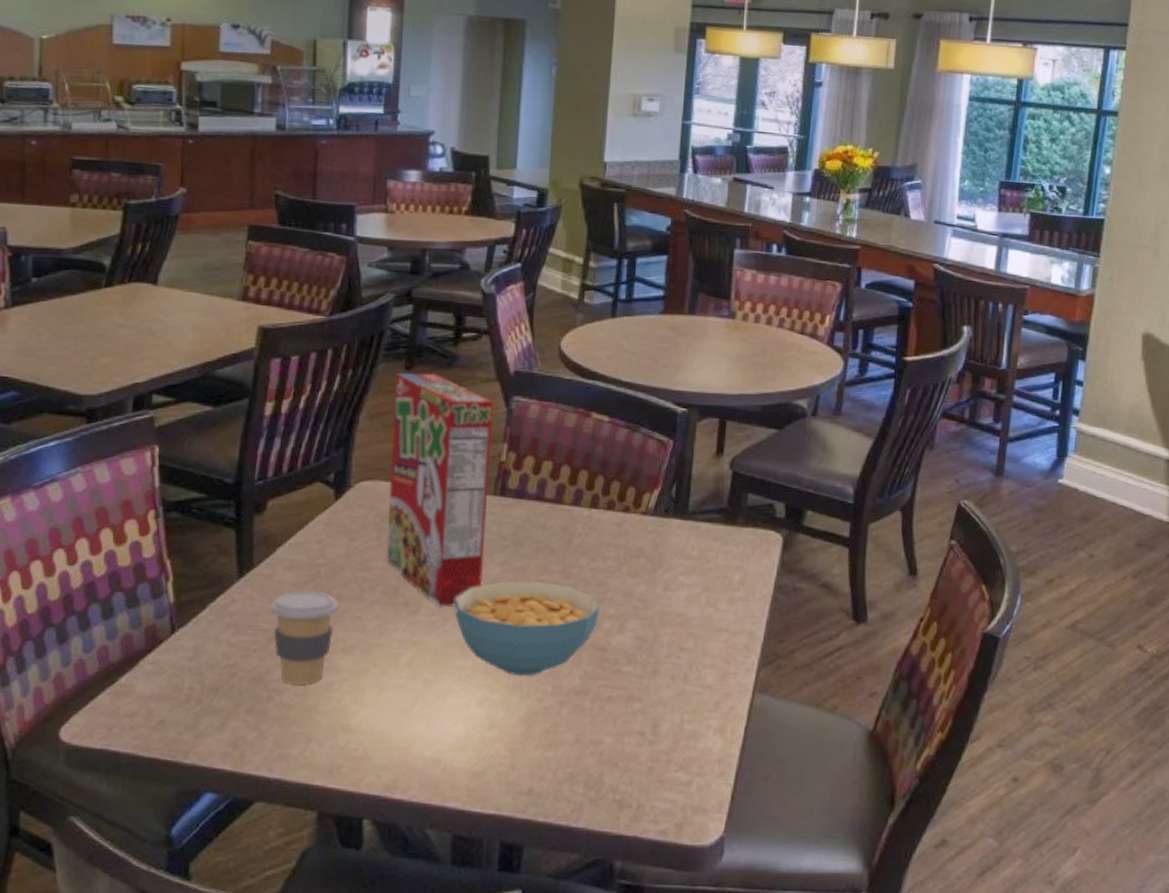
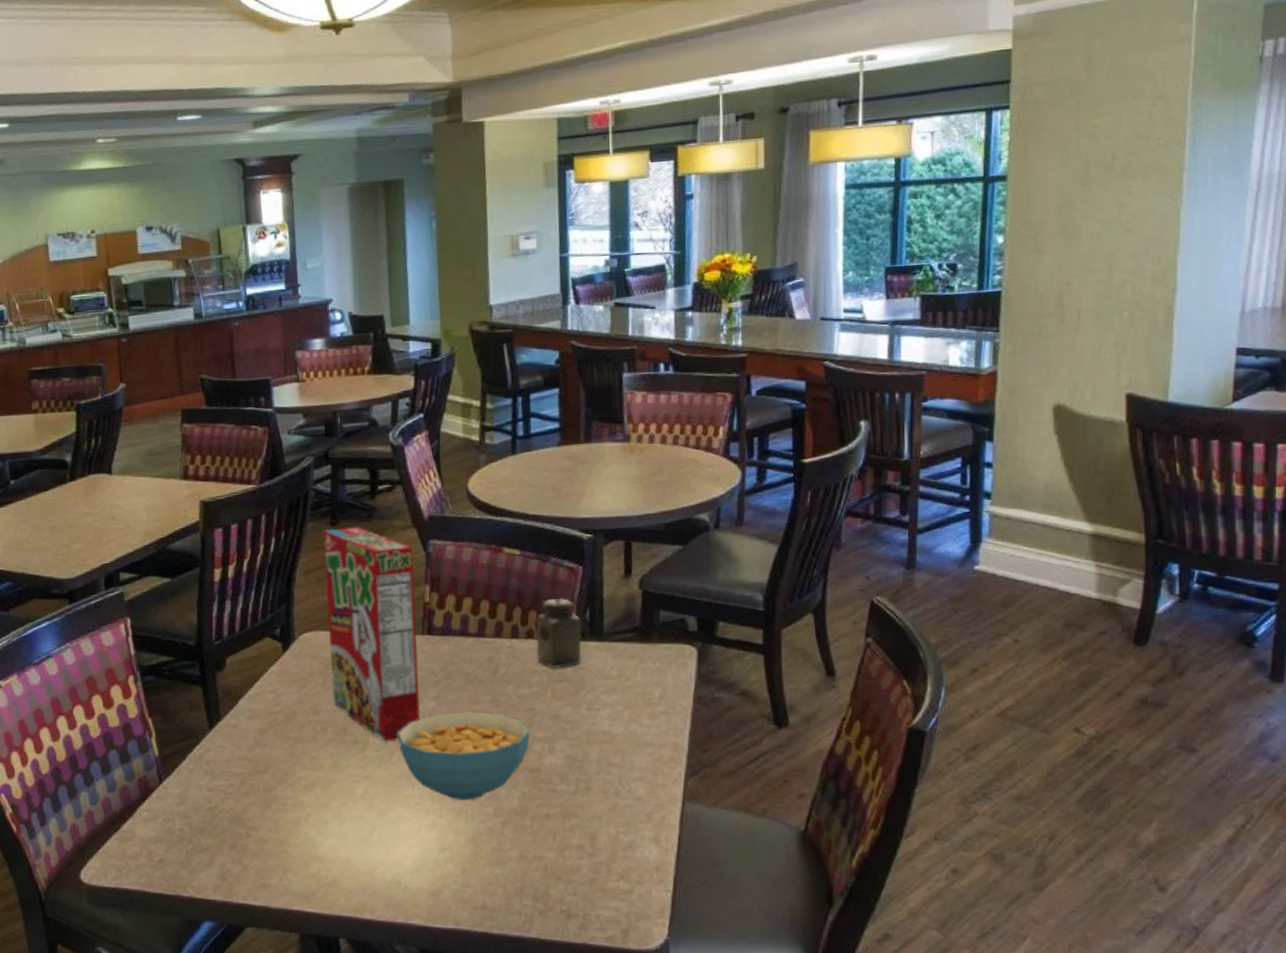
coffee cup: present [270,591,339,684] -> none [239,736,297,821]
salt shaker: none [615,471,666,544] -> present [535,598,582,668]

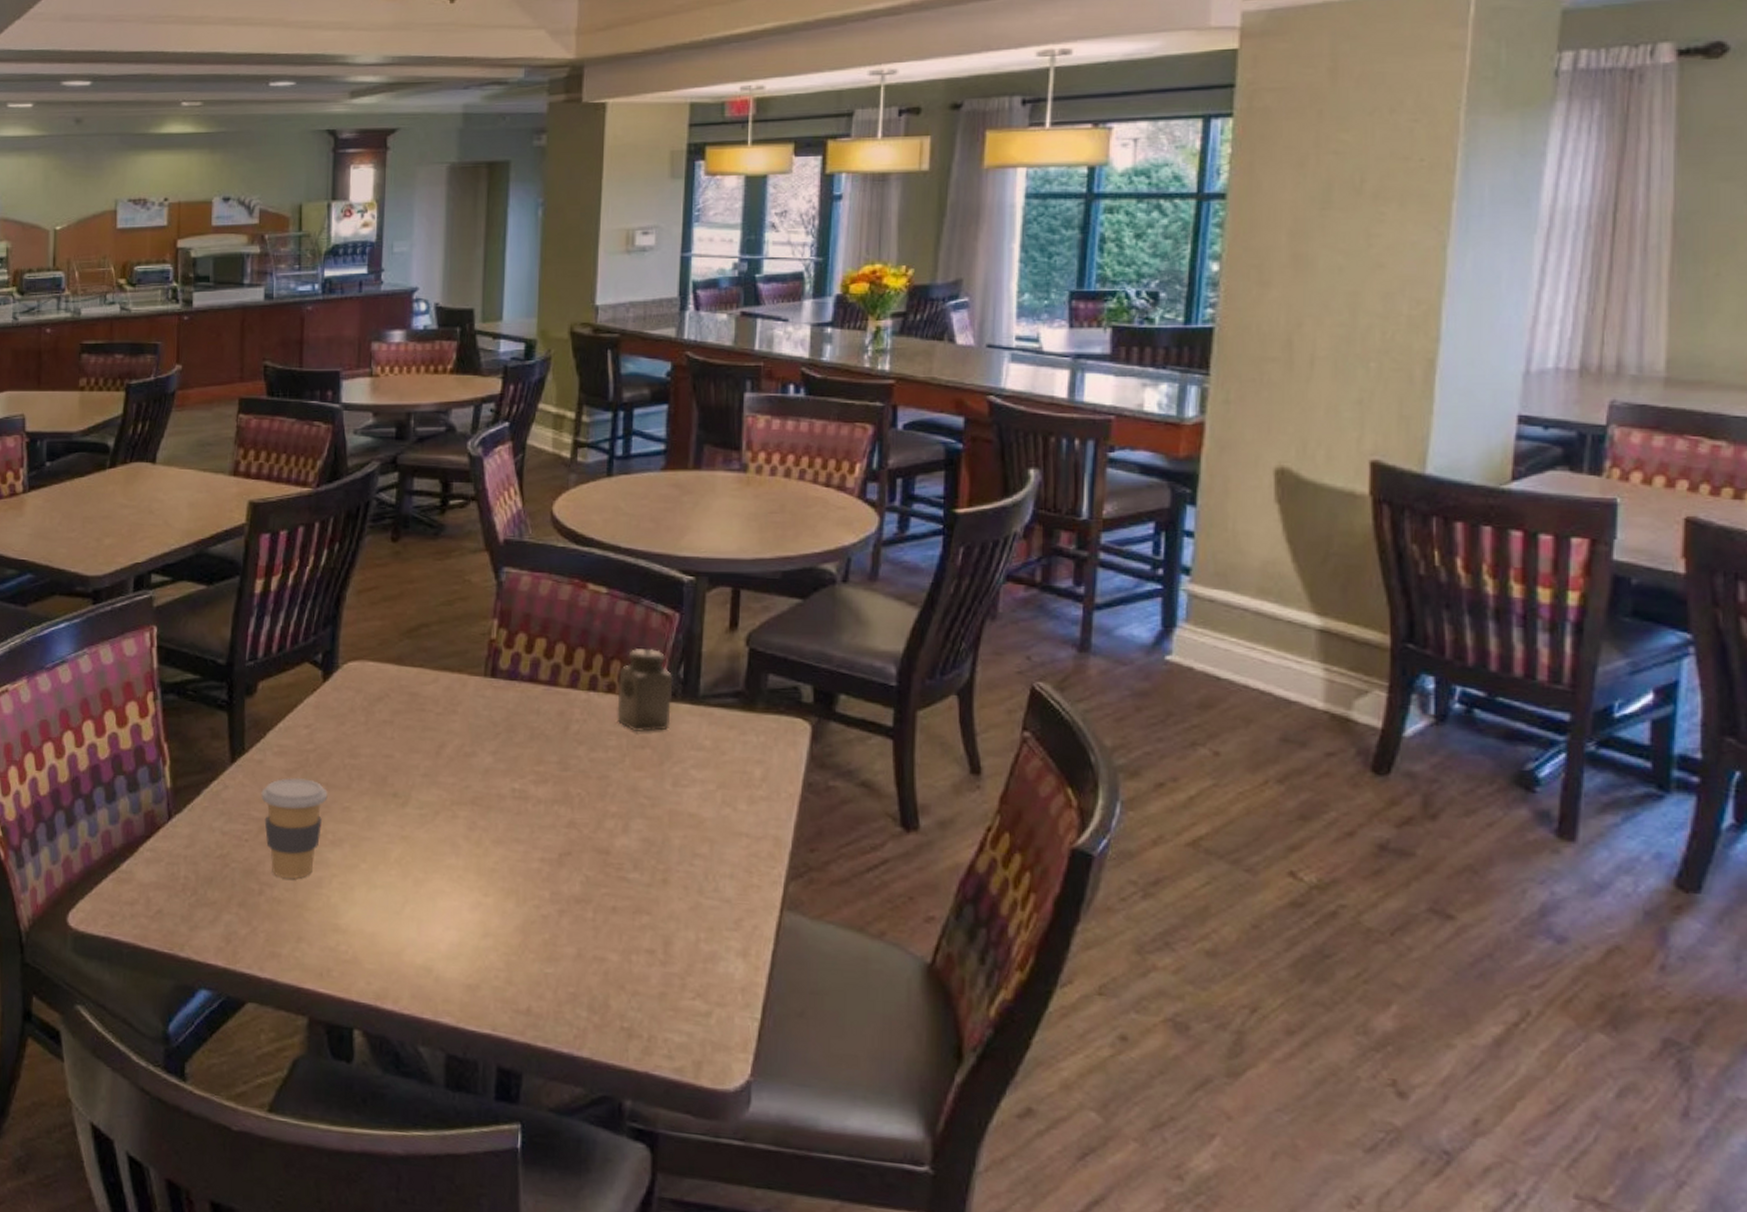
coffee cup: none [239,736,297,821] -> present [261,778,328,879]
cereal box: present [323,527,420,744] -> none [374,544,484,801]
cereal bowl: present [397,711,531,801] -> none [444,772,602,880]

